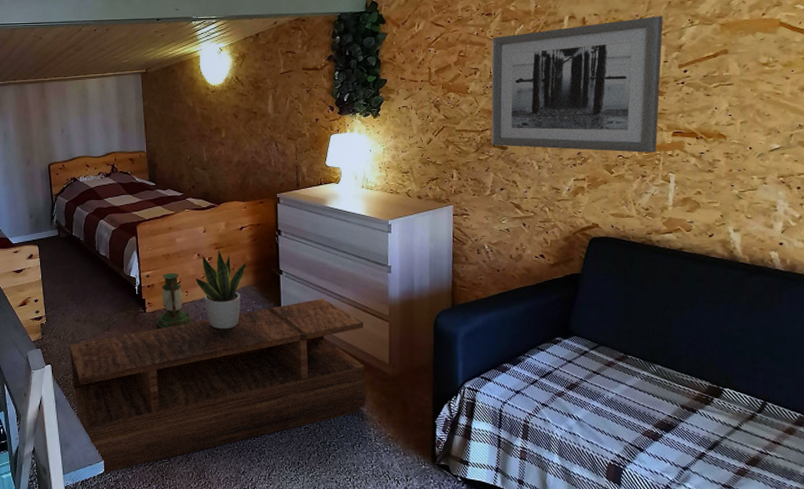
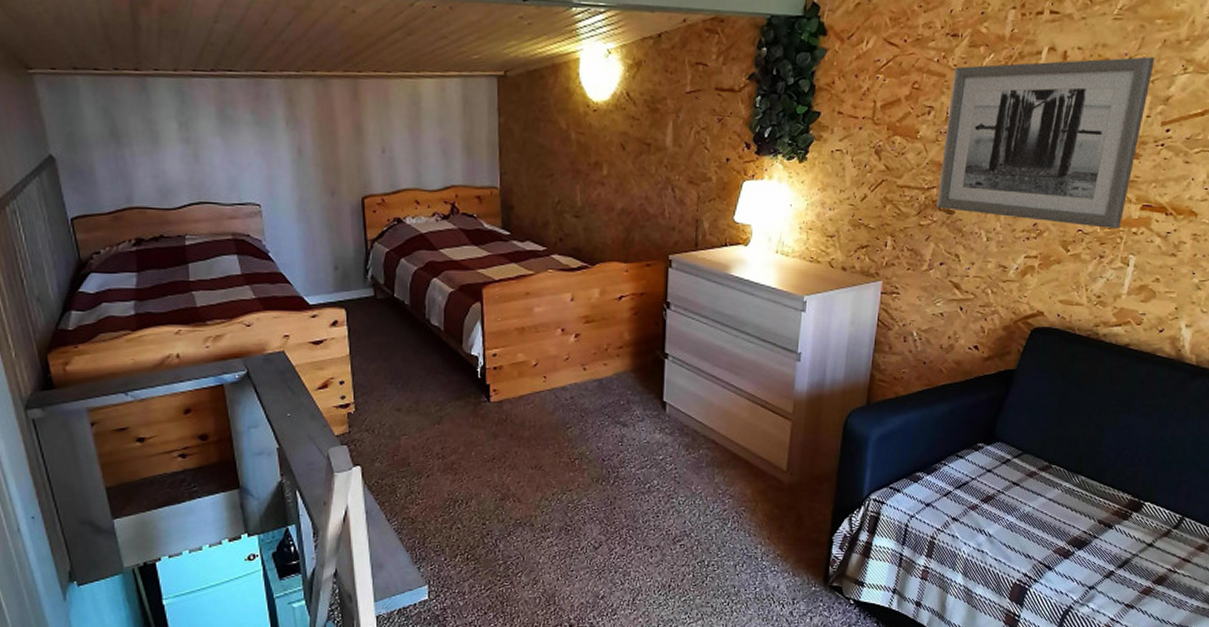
coffee table: present [69,298,366,475] -> none [386,390,761,602]
lantern: present [156,272,193,329] -> none [502,351,550,423]
potted plant: present [195,248,247,330] -> none [556,322,625,426]

